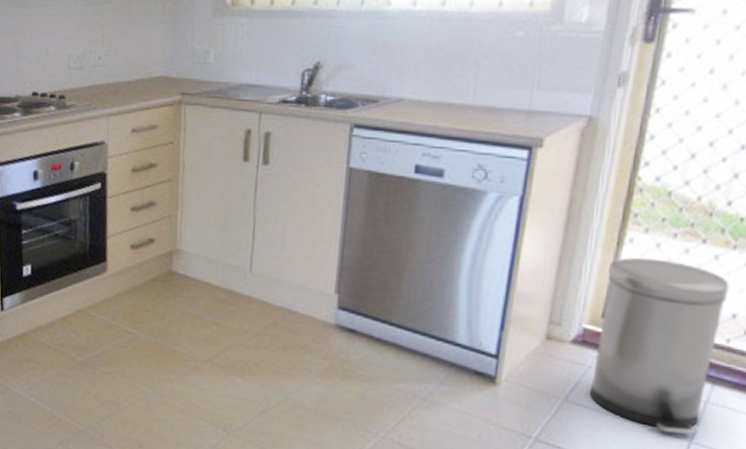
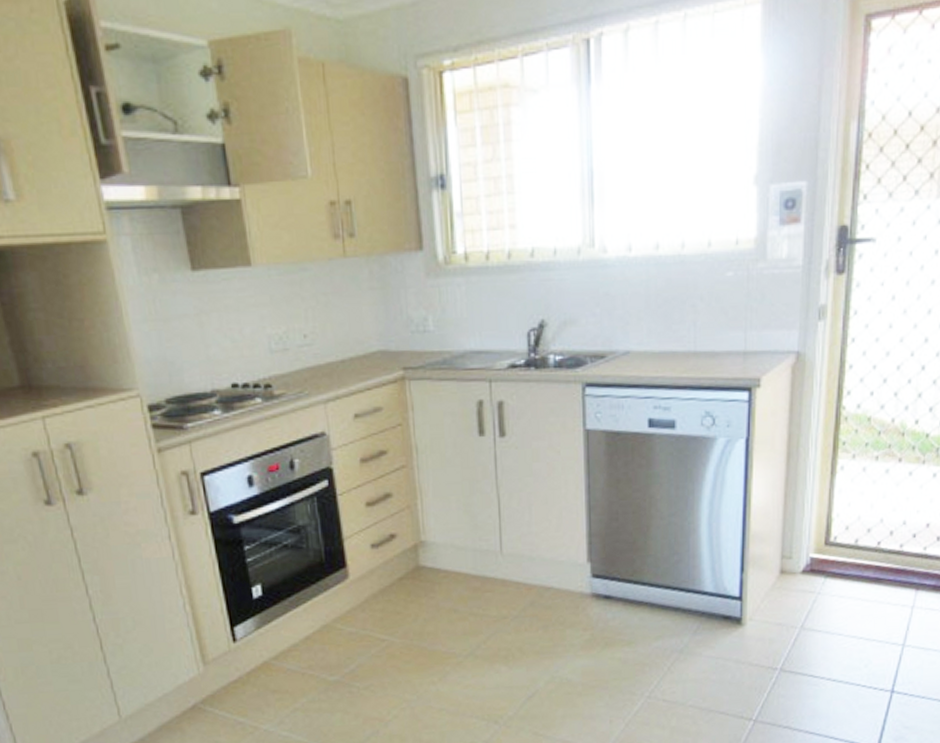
pedal bin: present [590,257,730,435] -> none [821,482,922,641]

